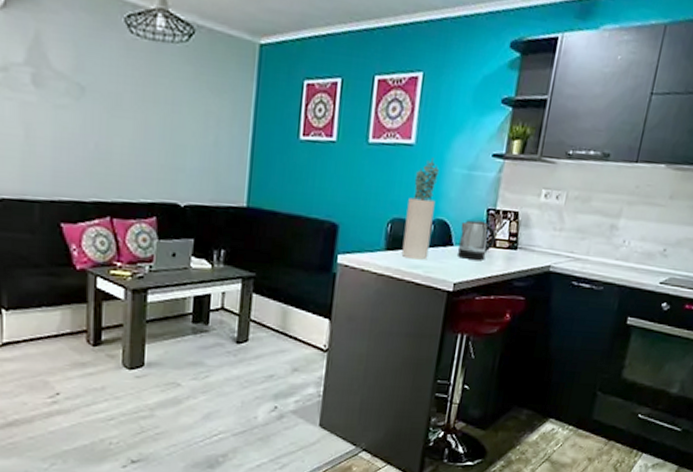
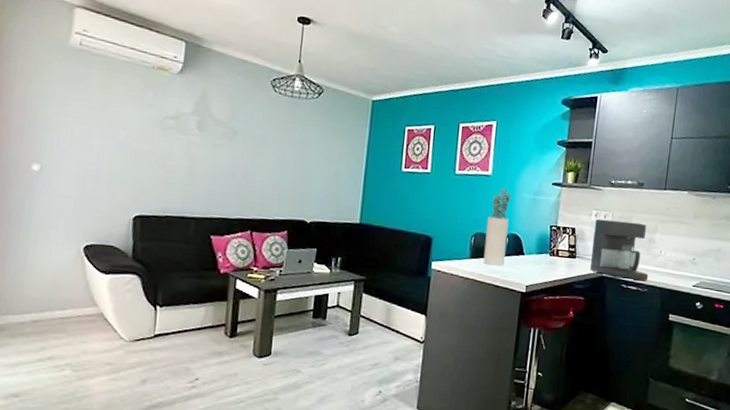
kettle: present [456,219,497,260] -> none [527,233,559,267]
coffee maker: none [534,200,610,278] -> present [590,218,649,281]

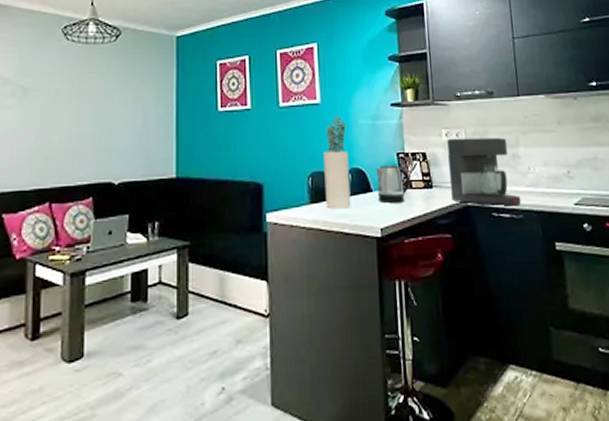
kettle: none [527,233,559,267] -> present [376,163,411,203]

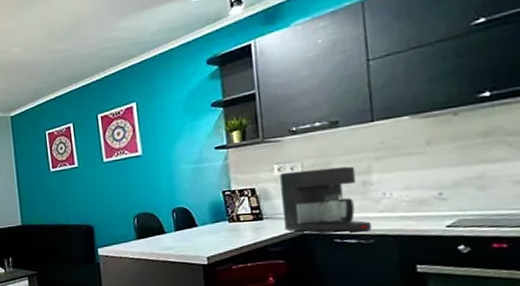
vase: present [323,113,351,209] -> none [147,161,176,243]
kettle: present [376,163,411,203] -> none [200,201,239,236]

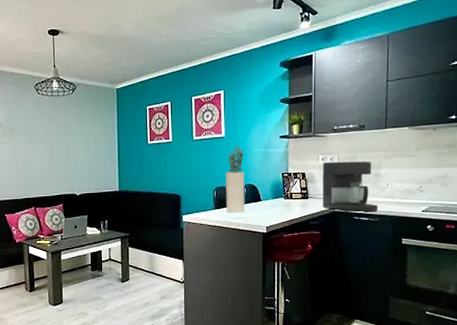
vase: none [147,161,176,243] -> present [226,143,245,213]

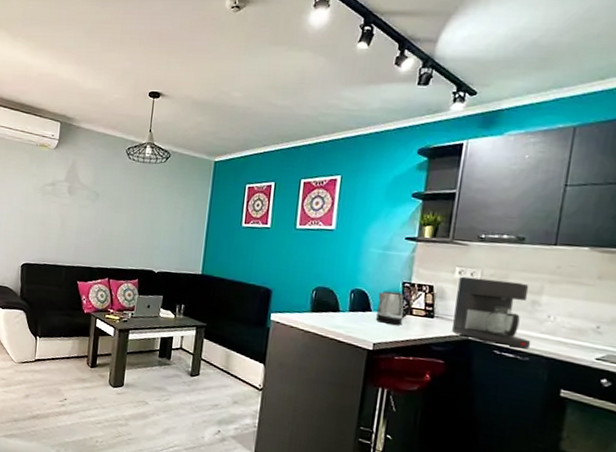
vase: present [226,143,245,213] -> none [325,239,358,322]
kettle: none [265,181,292,209] -> present [375,290,413,325]

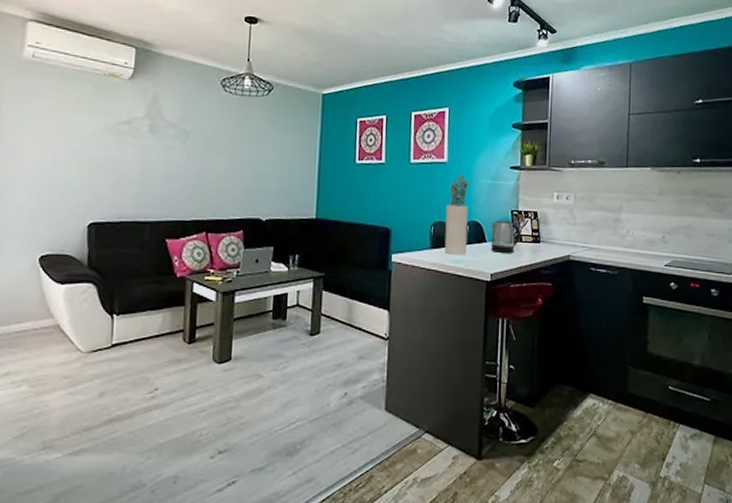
vase: none [325,239,358,322] -> present [444,171,469,255]
coffee maker: present [452,276,532,349] -> none [556,200,618,263]

